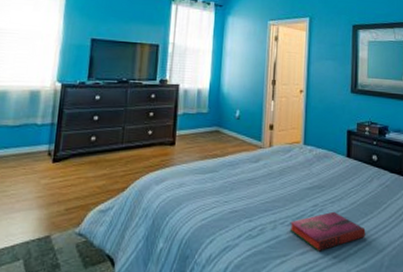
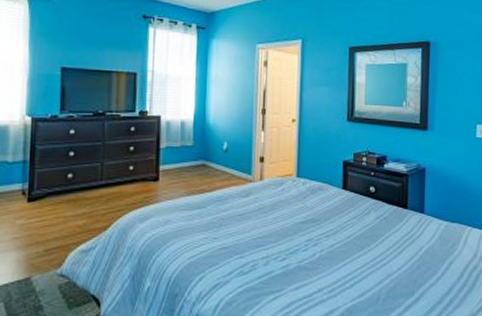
hardback book: present [289,211,366,251] -> none [283,245,362,286]

